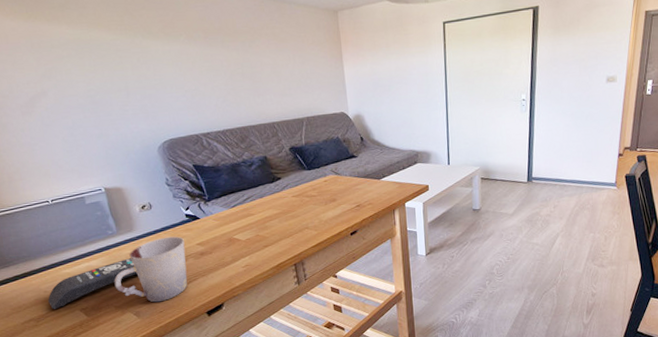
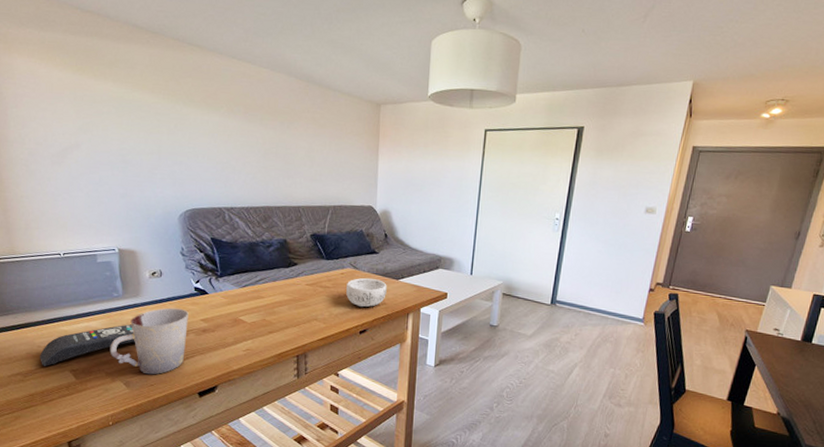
decorative bowl: none [331,181,371,211] -> present [346,277,387,308]

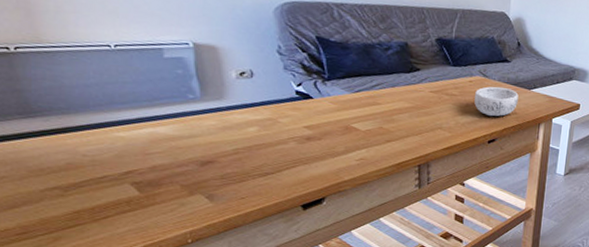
remote control: present [40,324,135,366] -> none [86,130,220,179]
cup: present [109,307,189,375] -> none [185,113,288,187]

